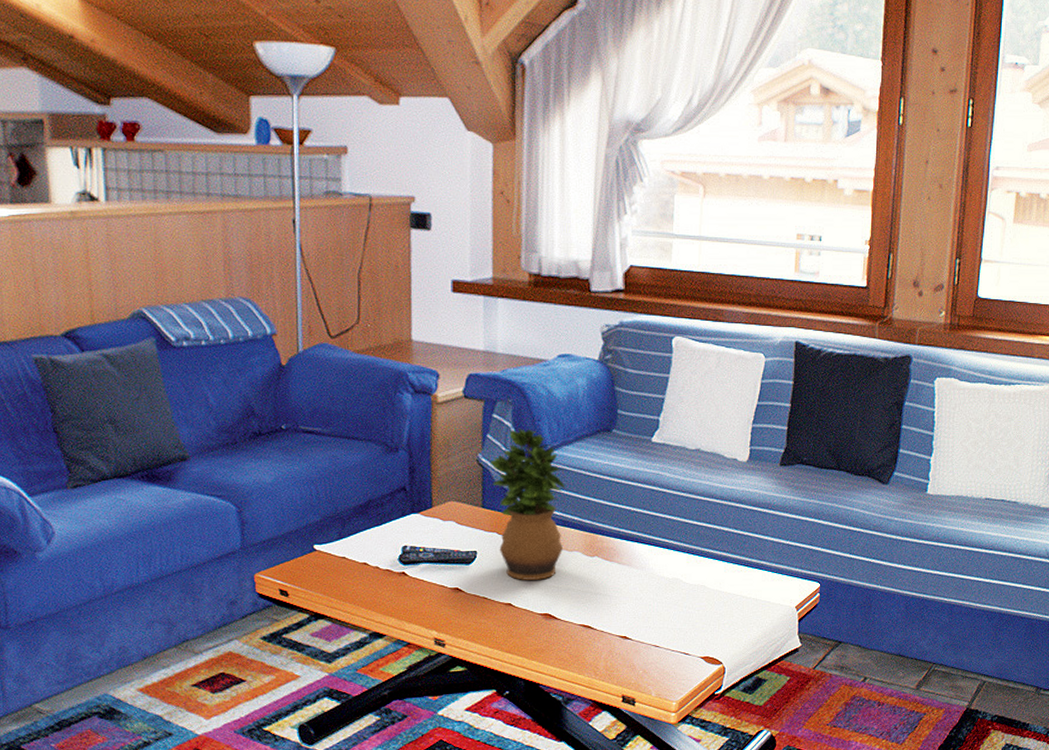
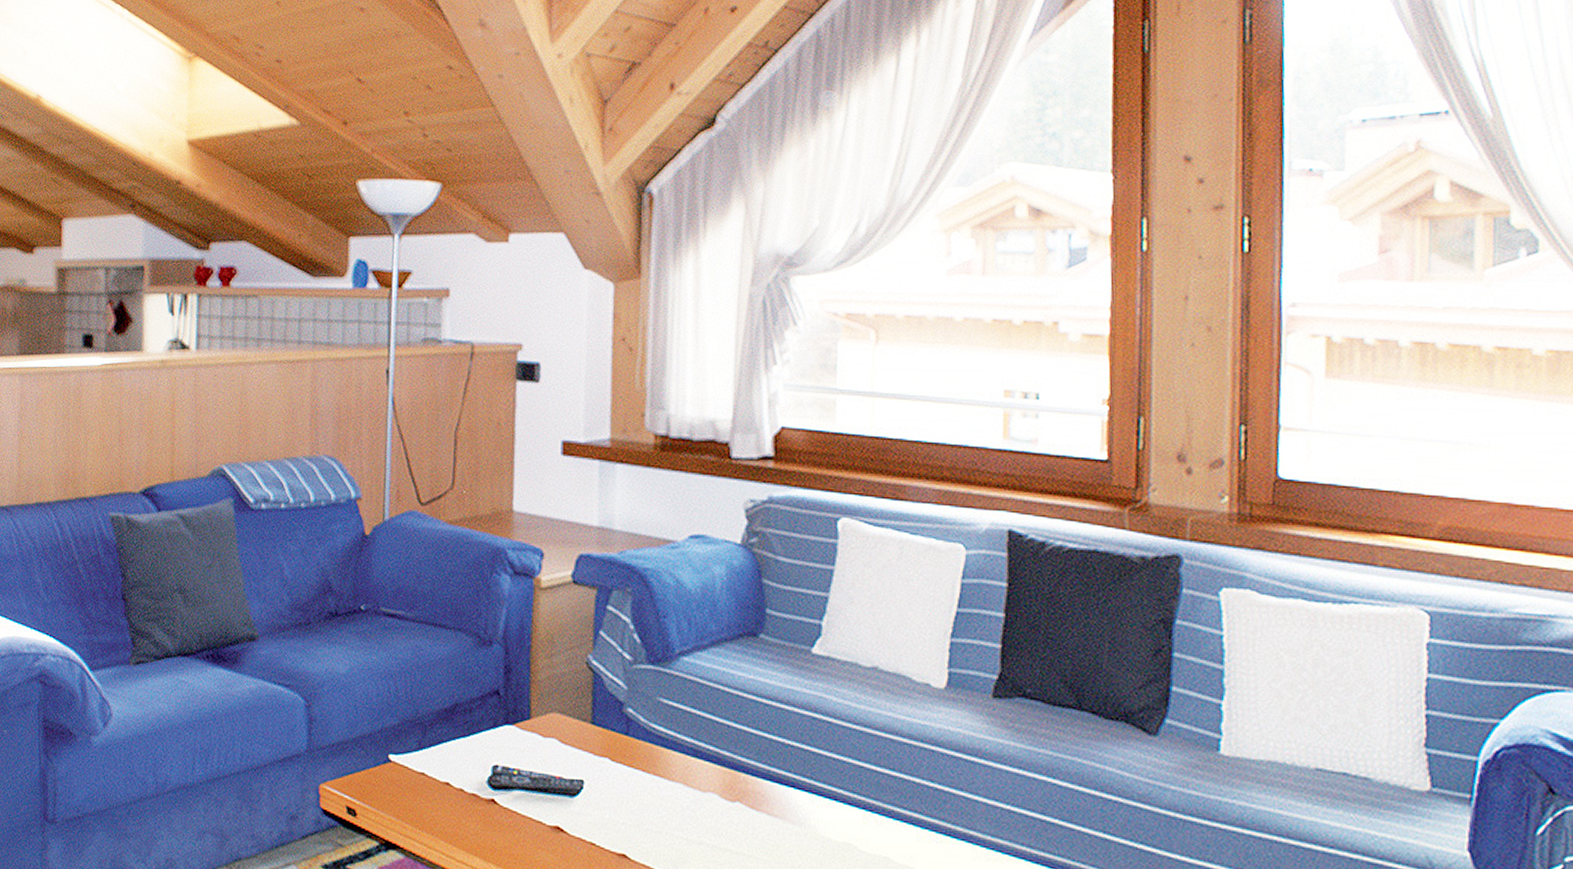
potted plant: present [490,427,566,580] -> none [602,624,699,827]

